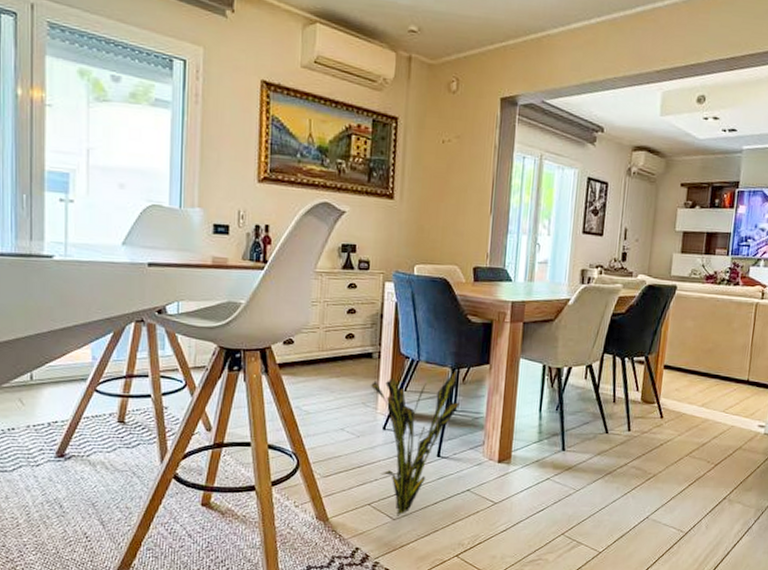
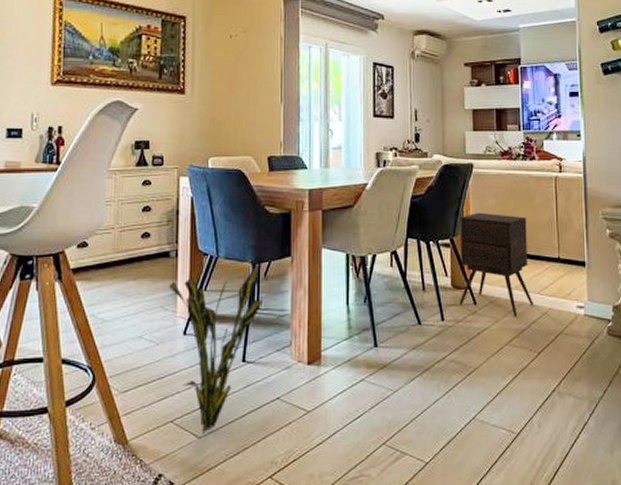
side table: none [646,333,722,432] -> present [459,212,533,317]

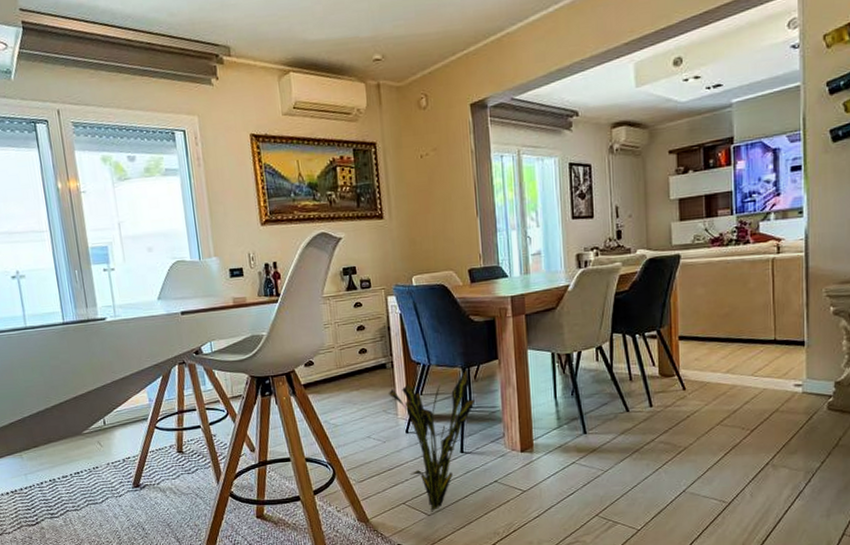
side table: present [459,212,533,317] -> none [667,302,746,399]

